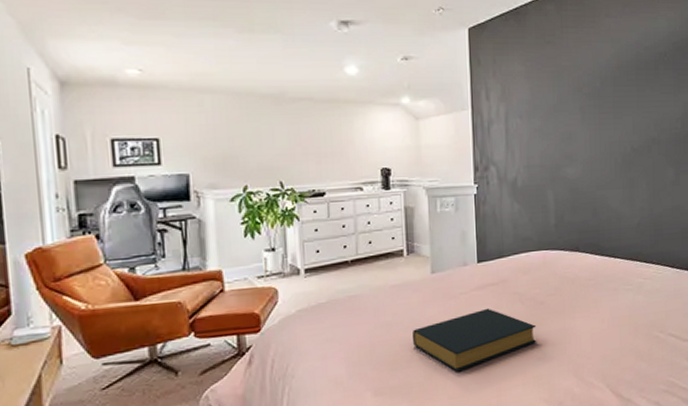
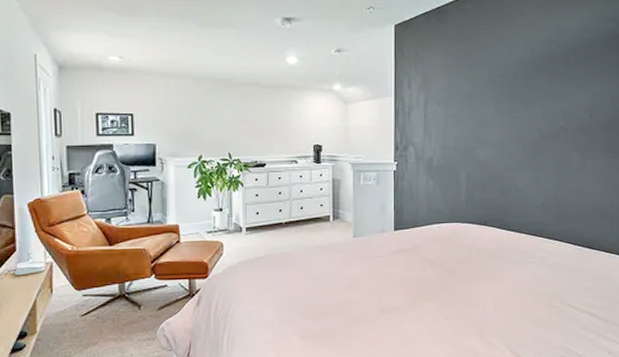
hardback book: present [413,308,537,372] -> none [335,270,445,324]

